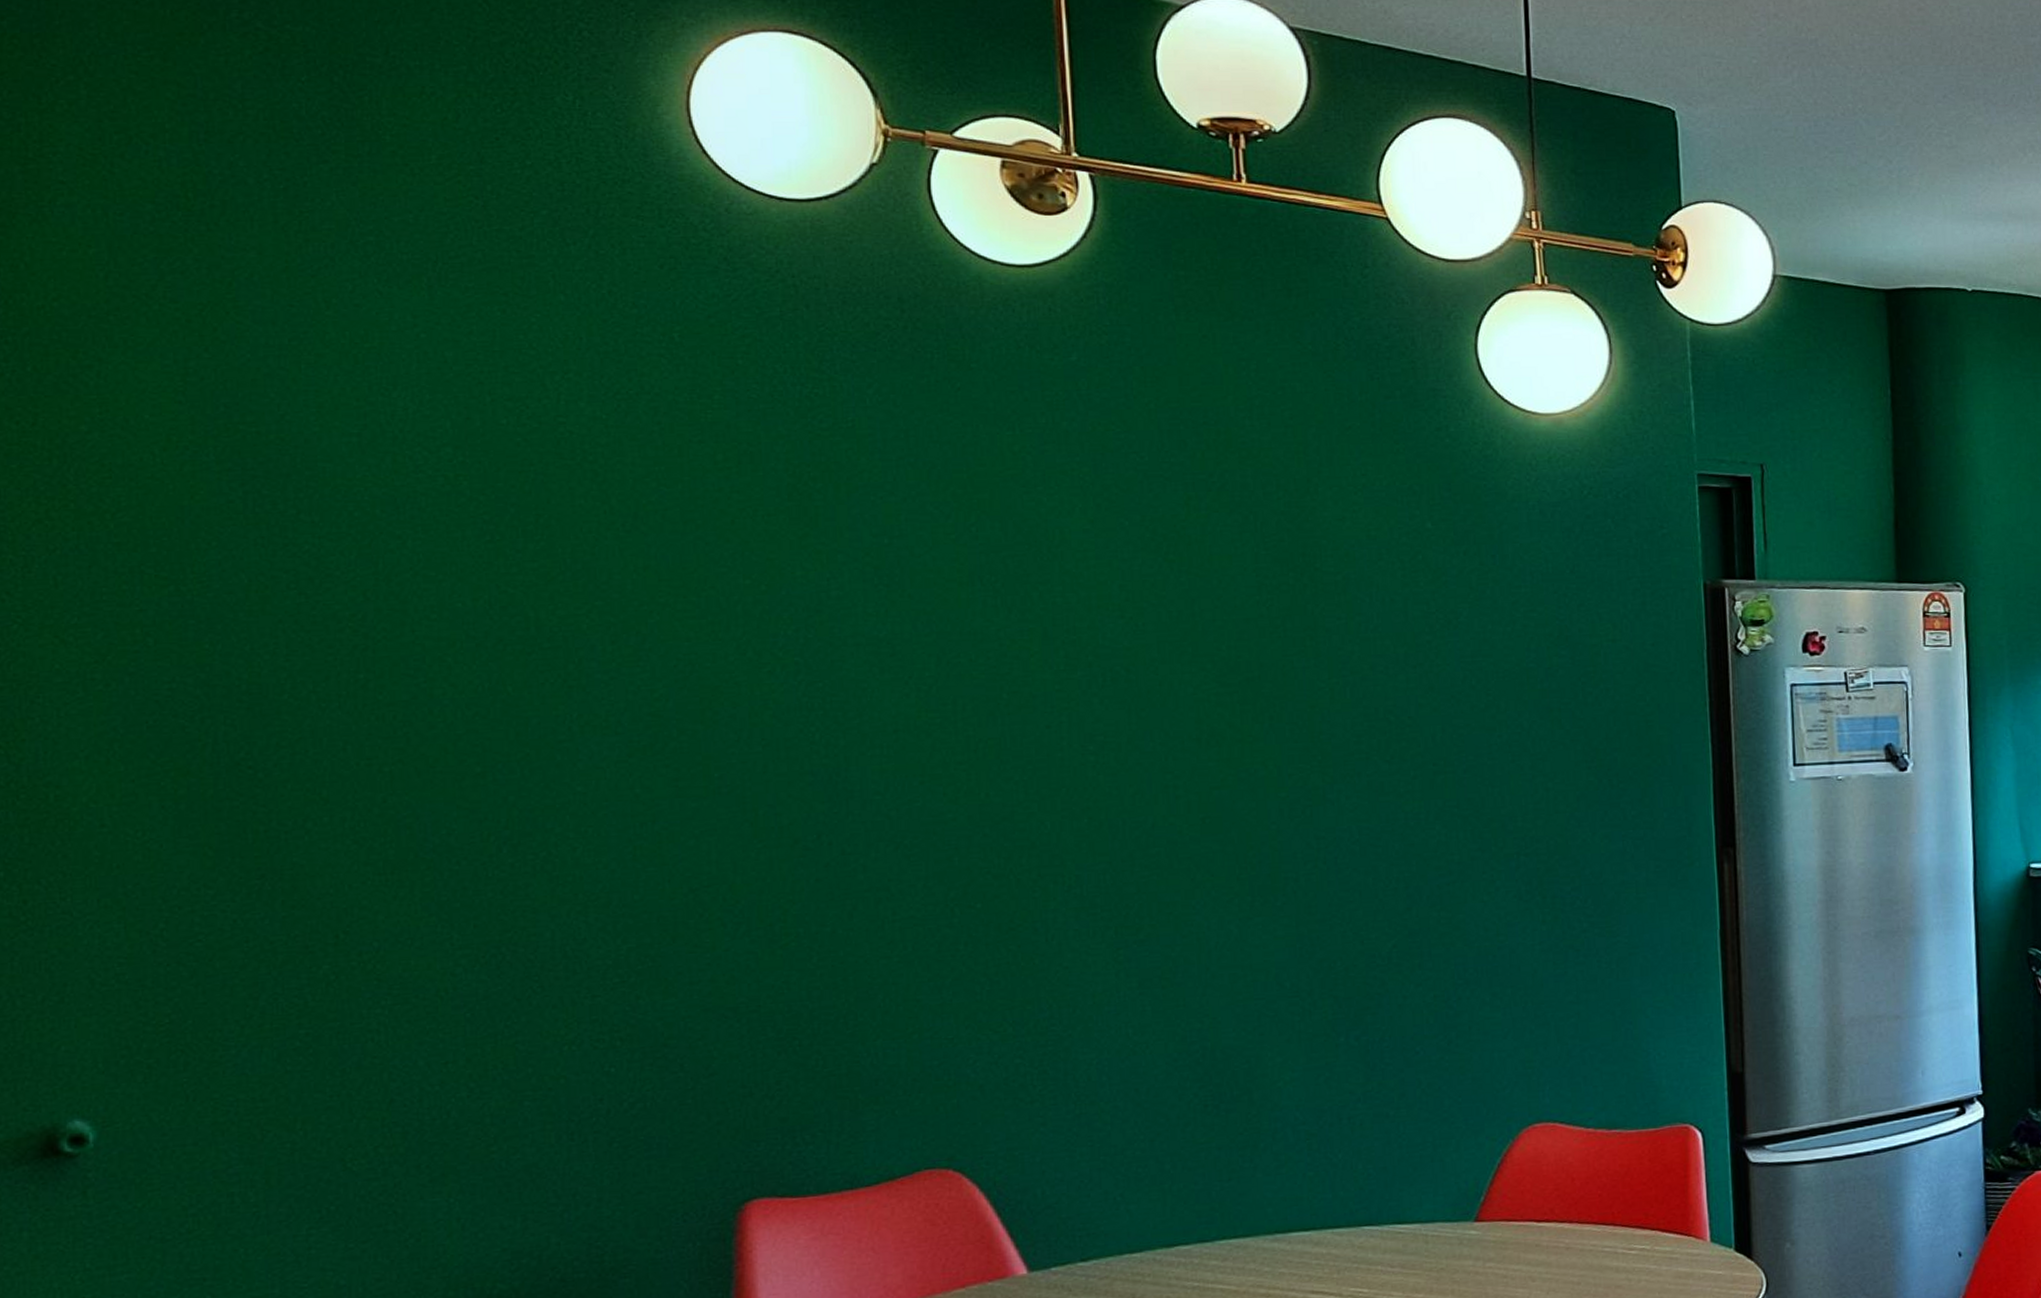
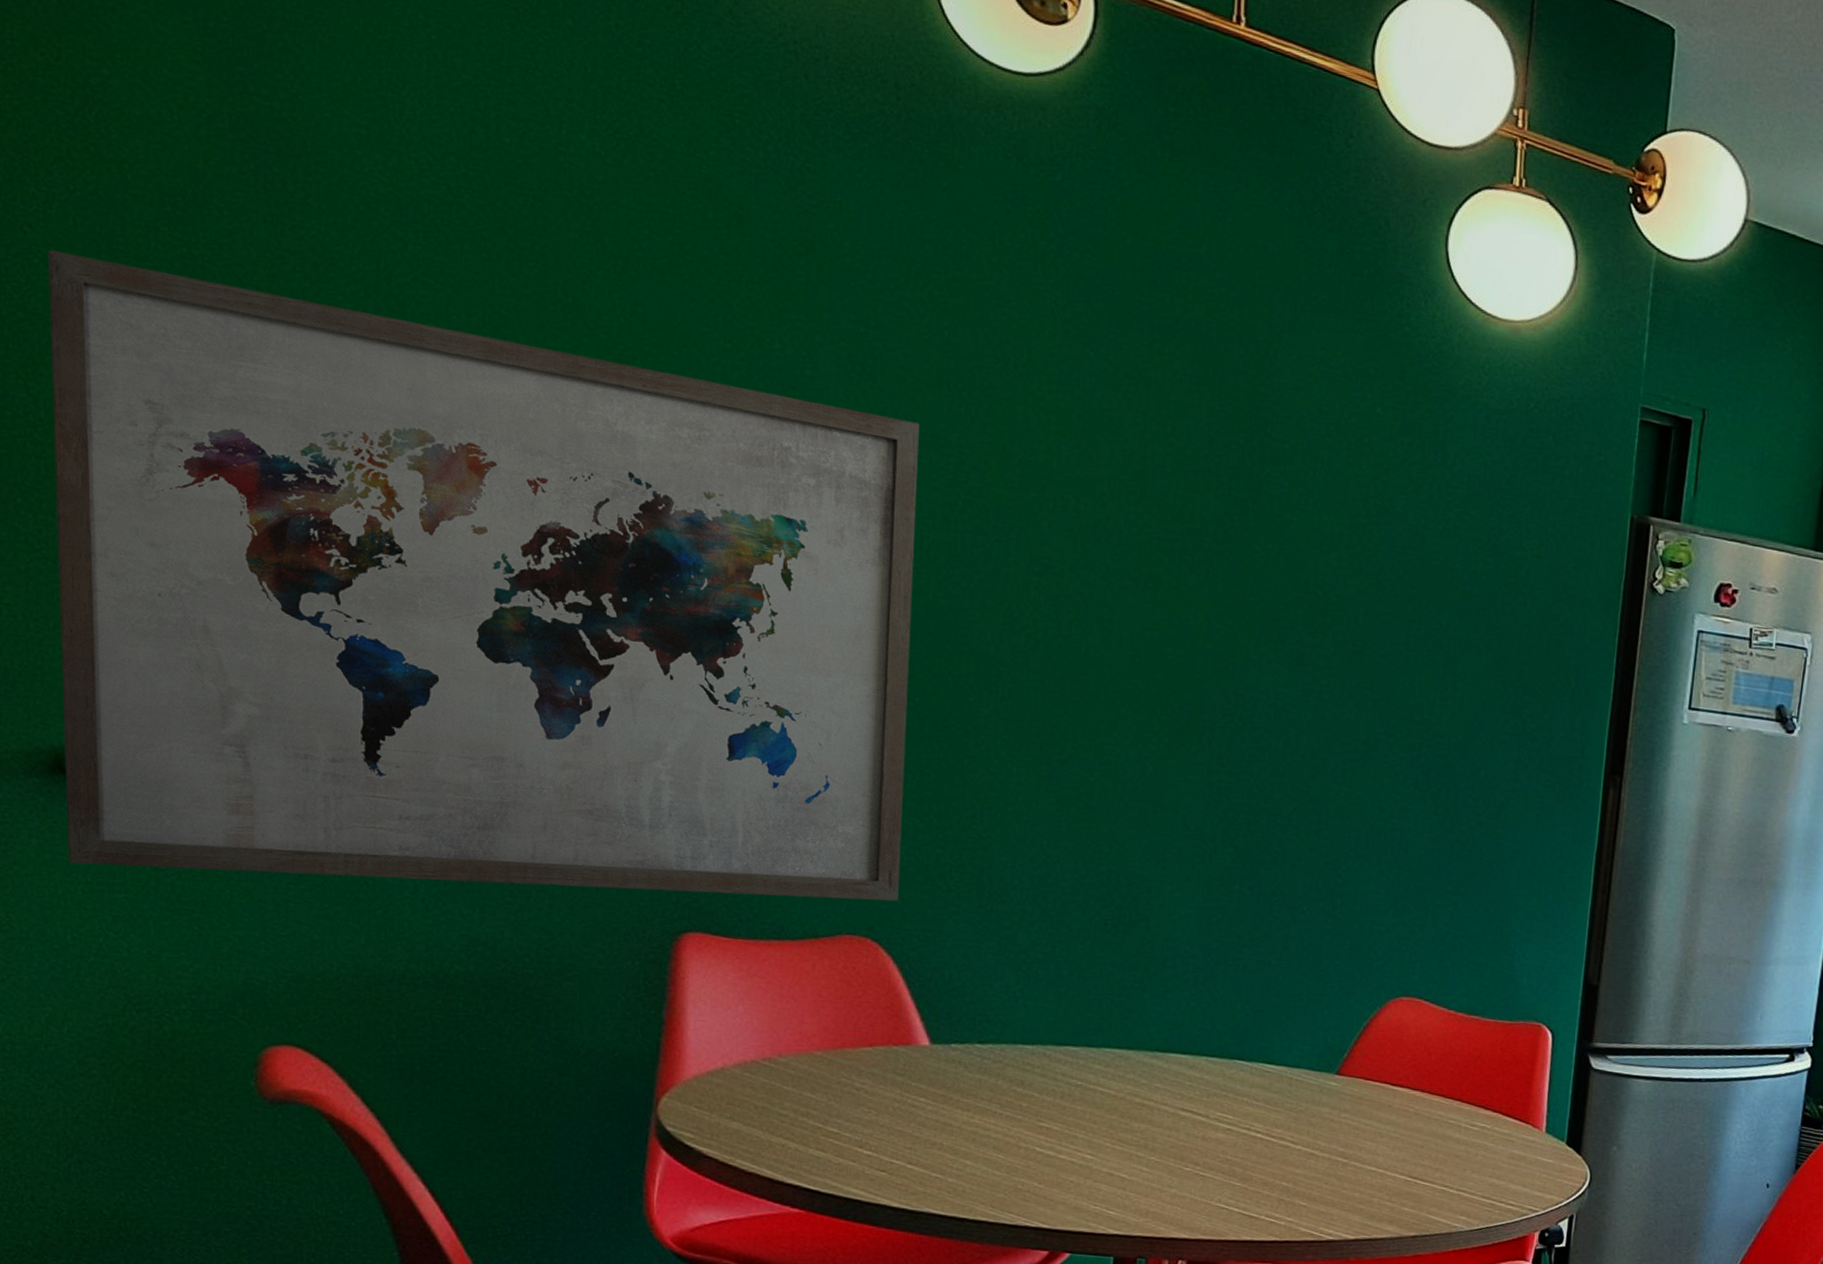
wall art: none [28,612,978,1251] -> present [48,249,920,902]

